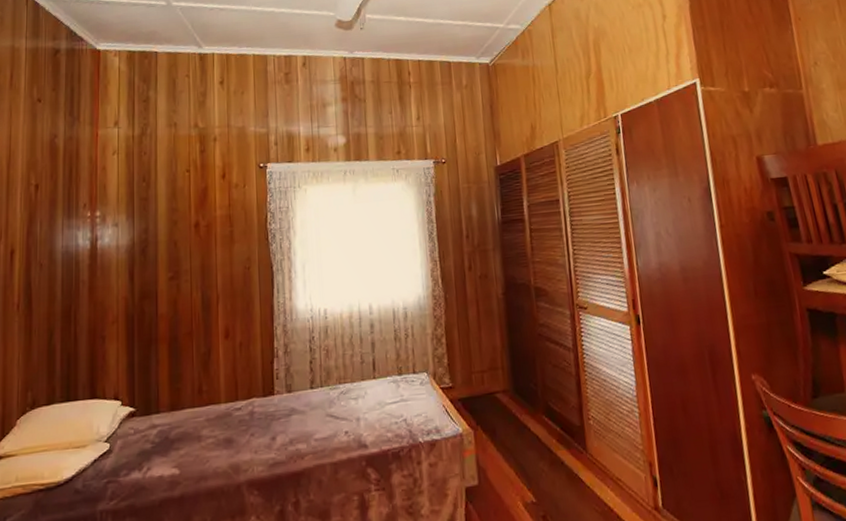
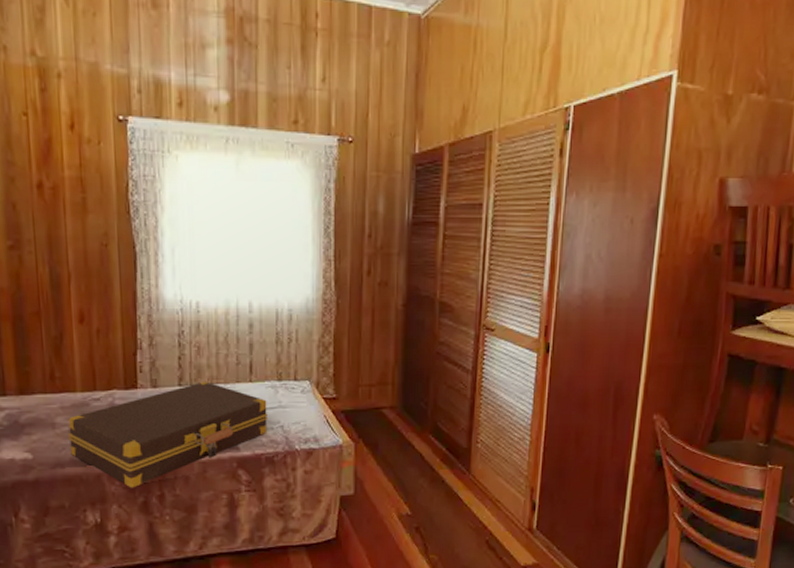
suitcase: none [212,382,392,497] -> present [68,381,267,488]

